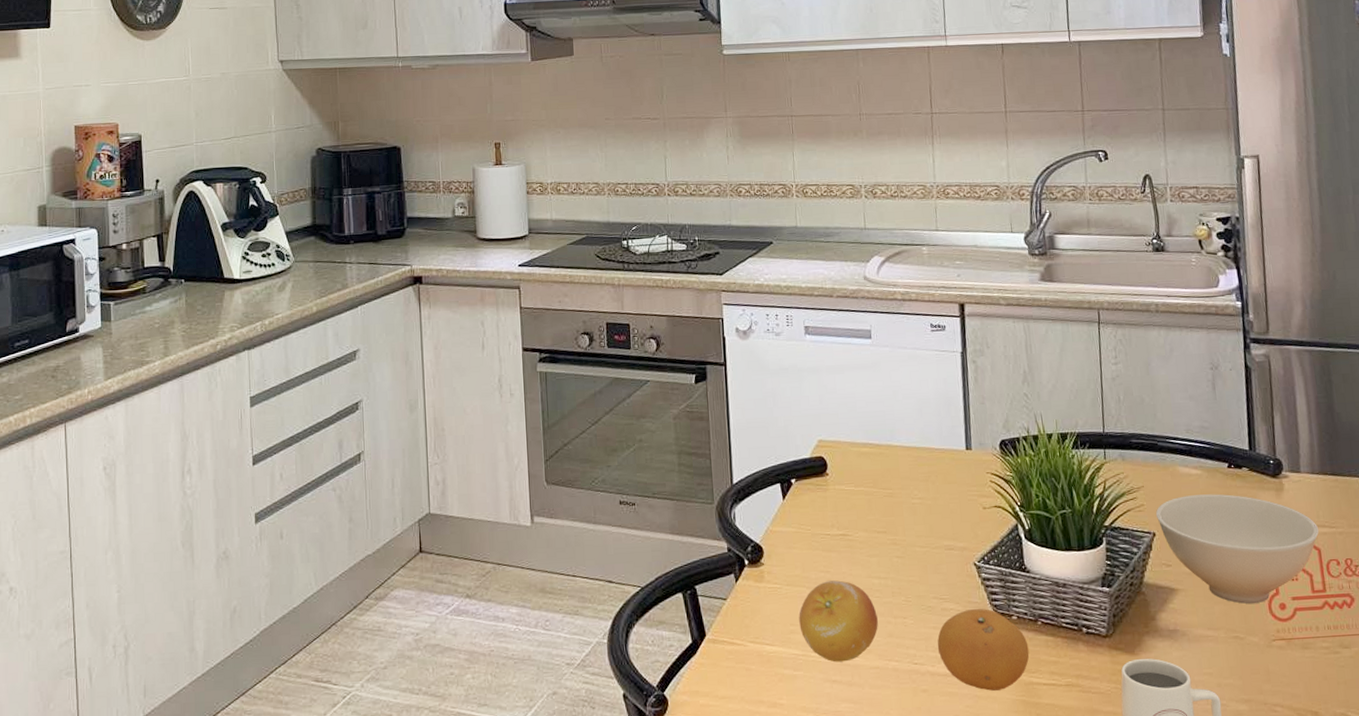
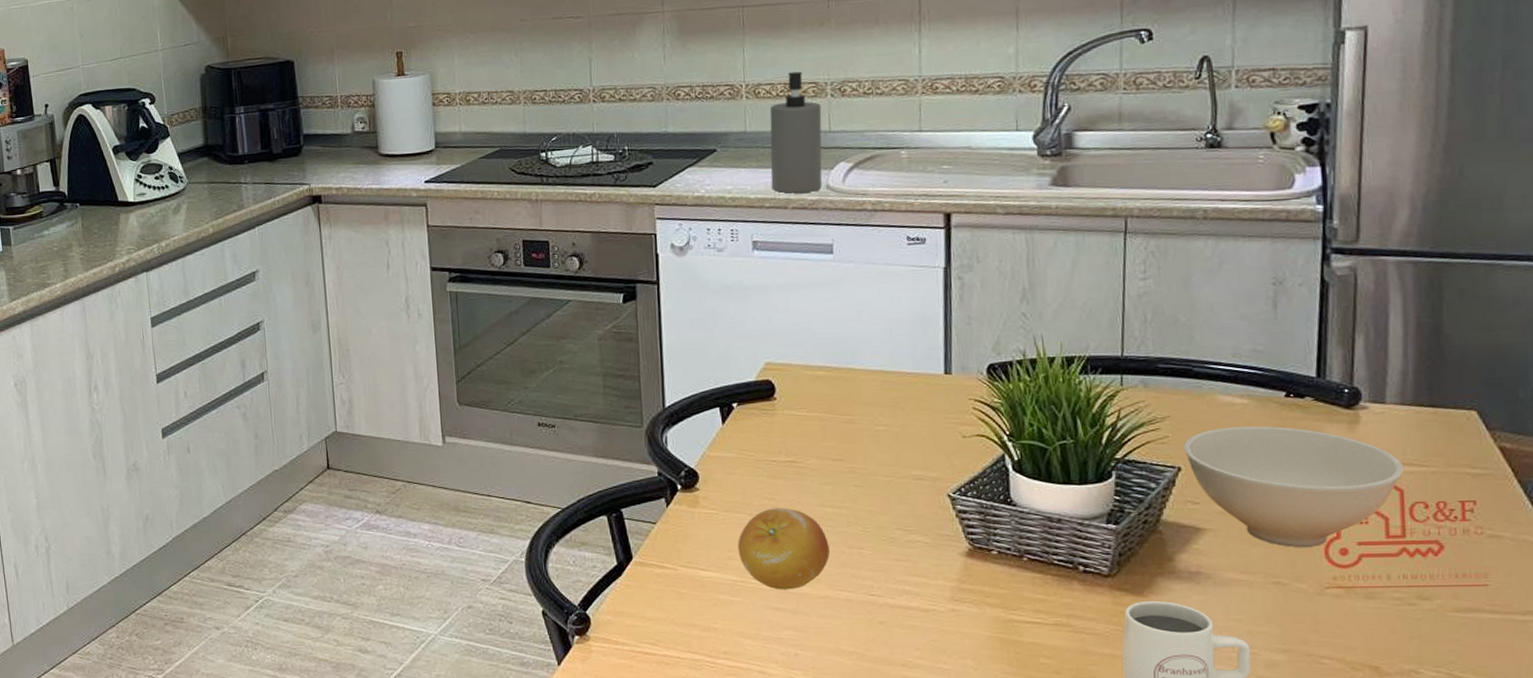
soap dispenser: none [809,175,860,283] -> present [762,71,822,194]
fruit: present [937,609,1030,691] -> none [899,542,1011,626]

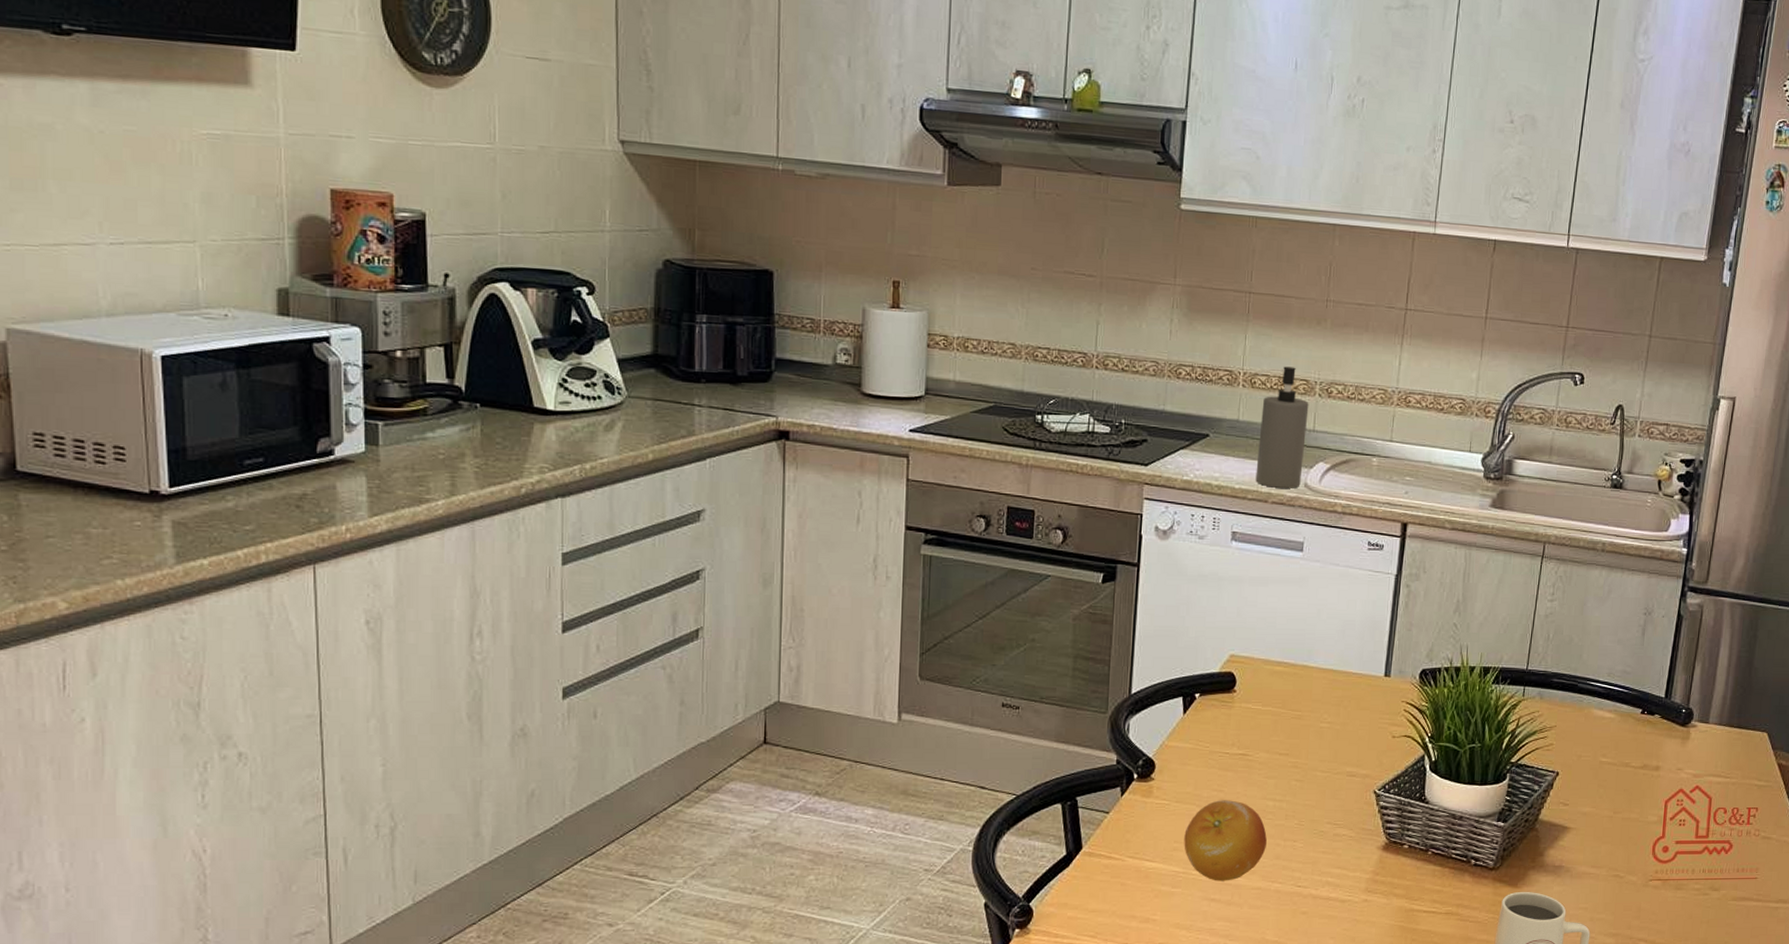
bowl: present [1183,426,1404,547] -> none [1562,738,1715,845]

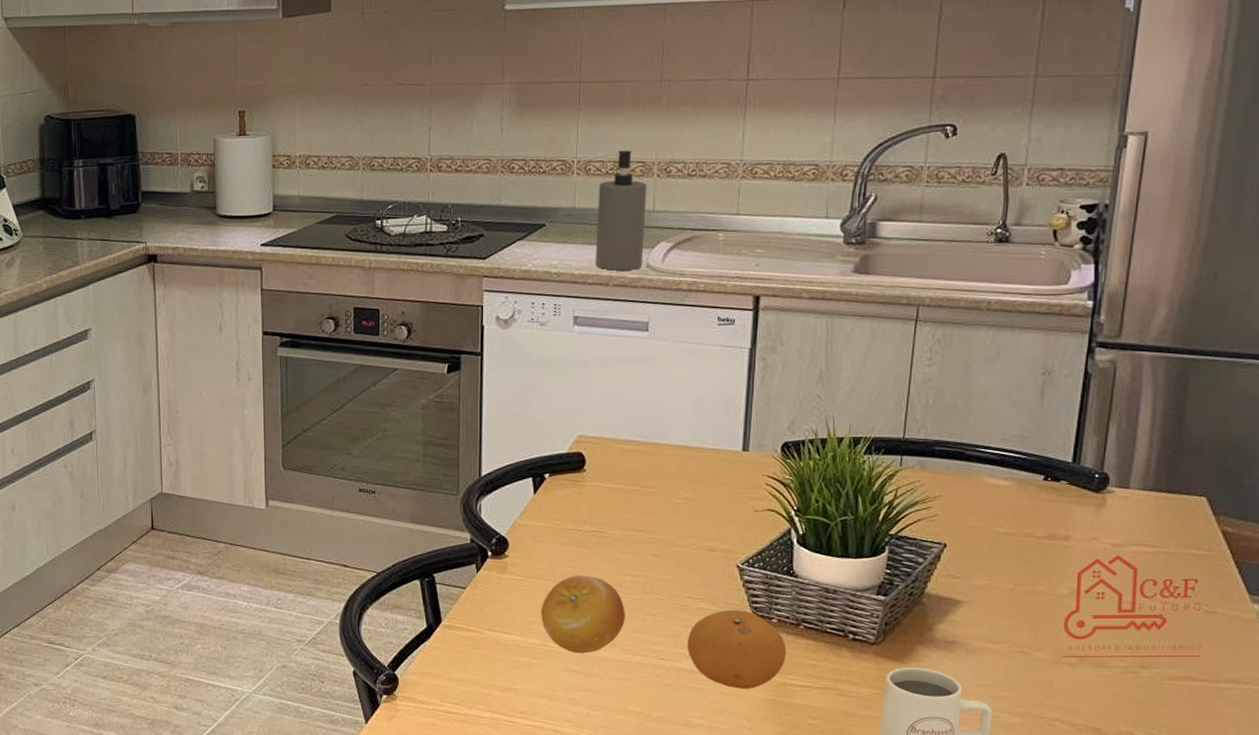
fruit: none [1323,836,1415,916] -> present [686,610,787,689]

